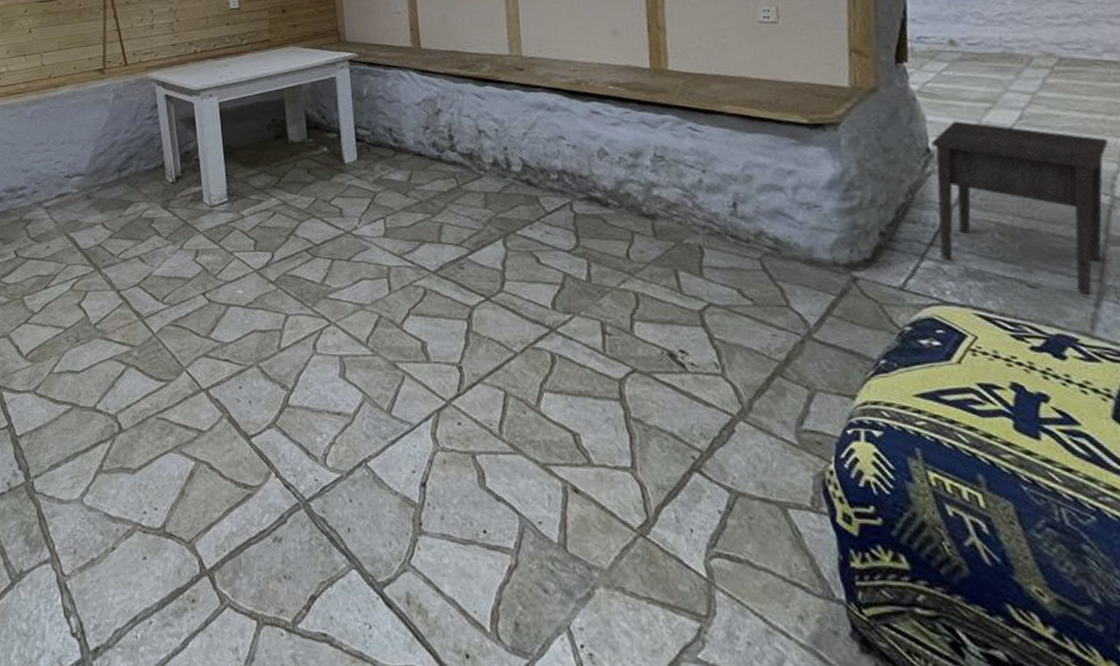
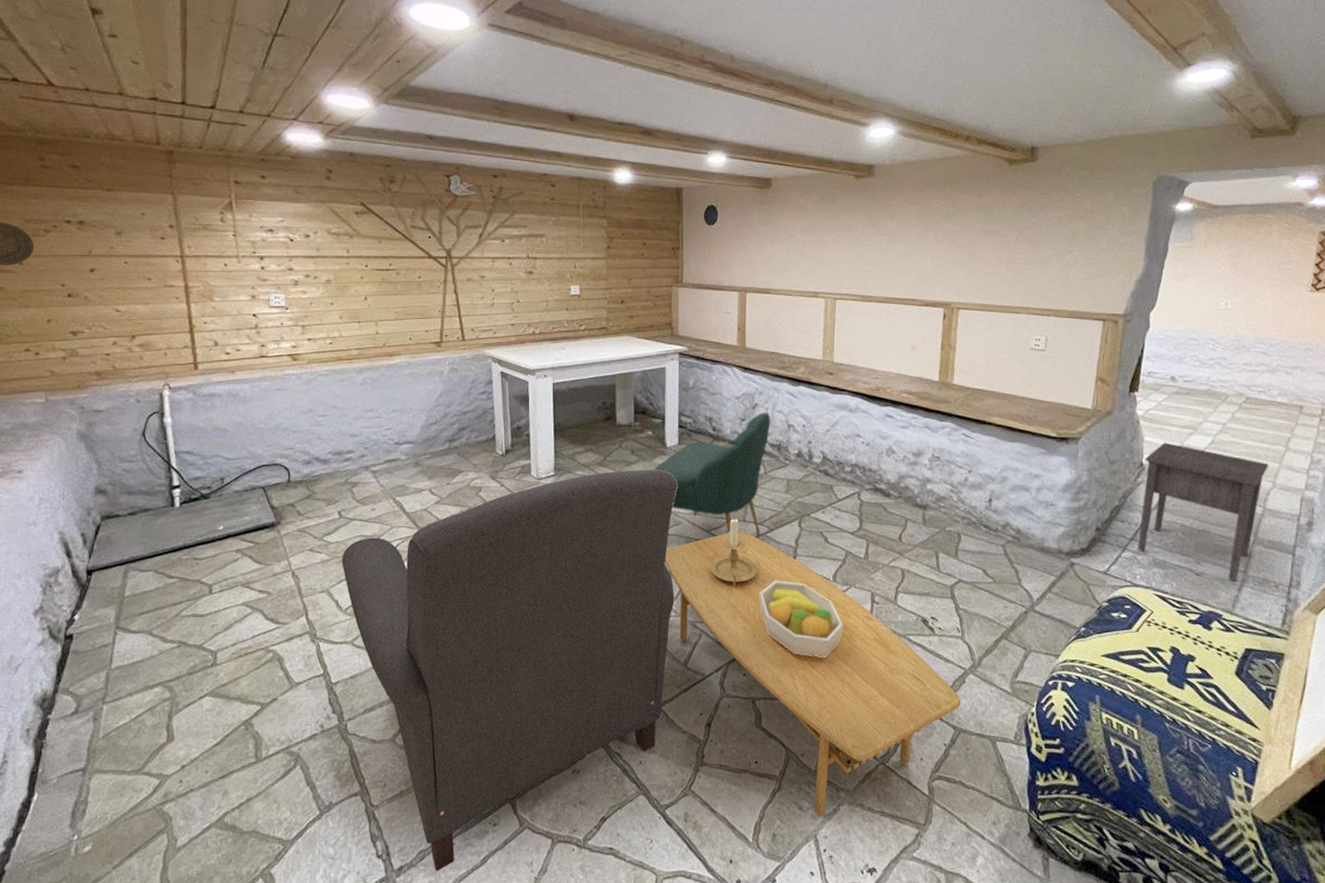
chair: none [20,189,370,656] -> present [342,469,677,872]
chair: none [332,118,459,258] -> present [653,413,771,534]
coffee table: none [354,253,734,603] -> present [665,530,962,817]
candle holder: none [405,239,462,319] -> present [709,517,758,586]
fruit bowl: none [466,311,571,403] -> present [759,581,843,658]

